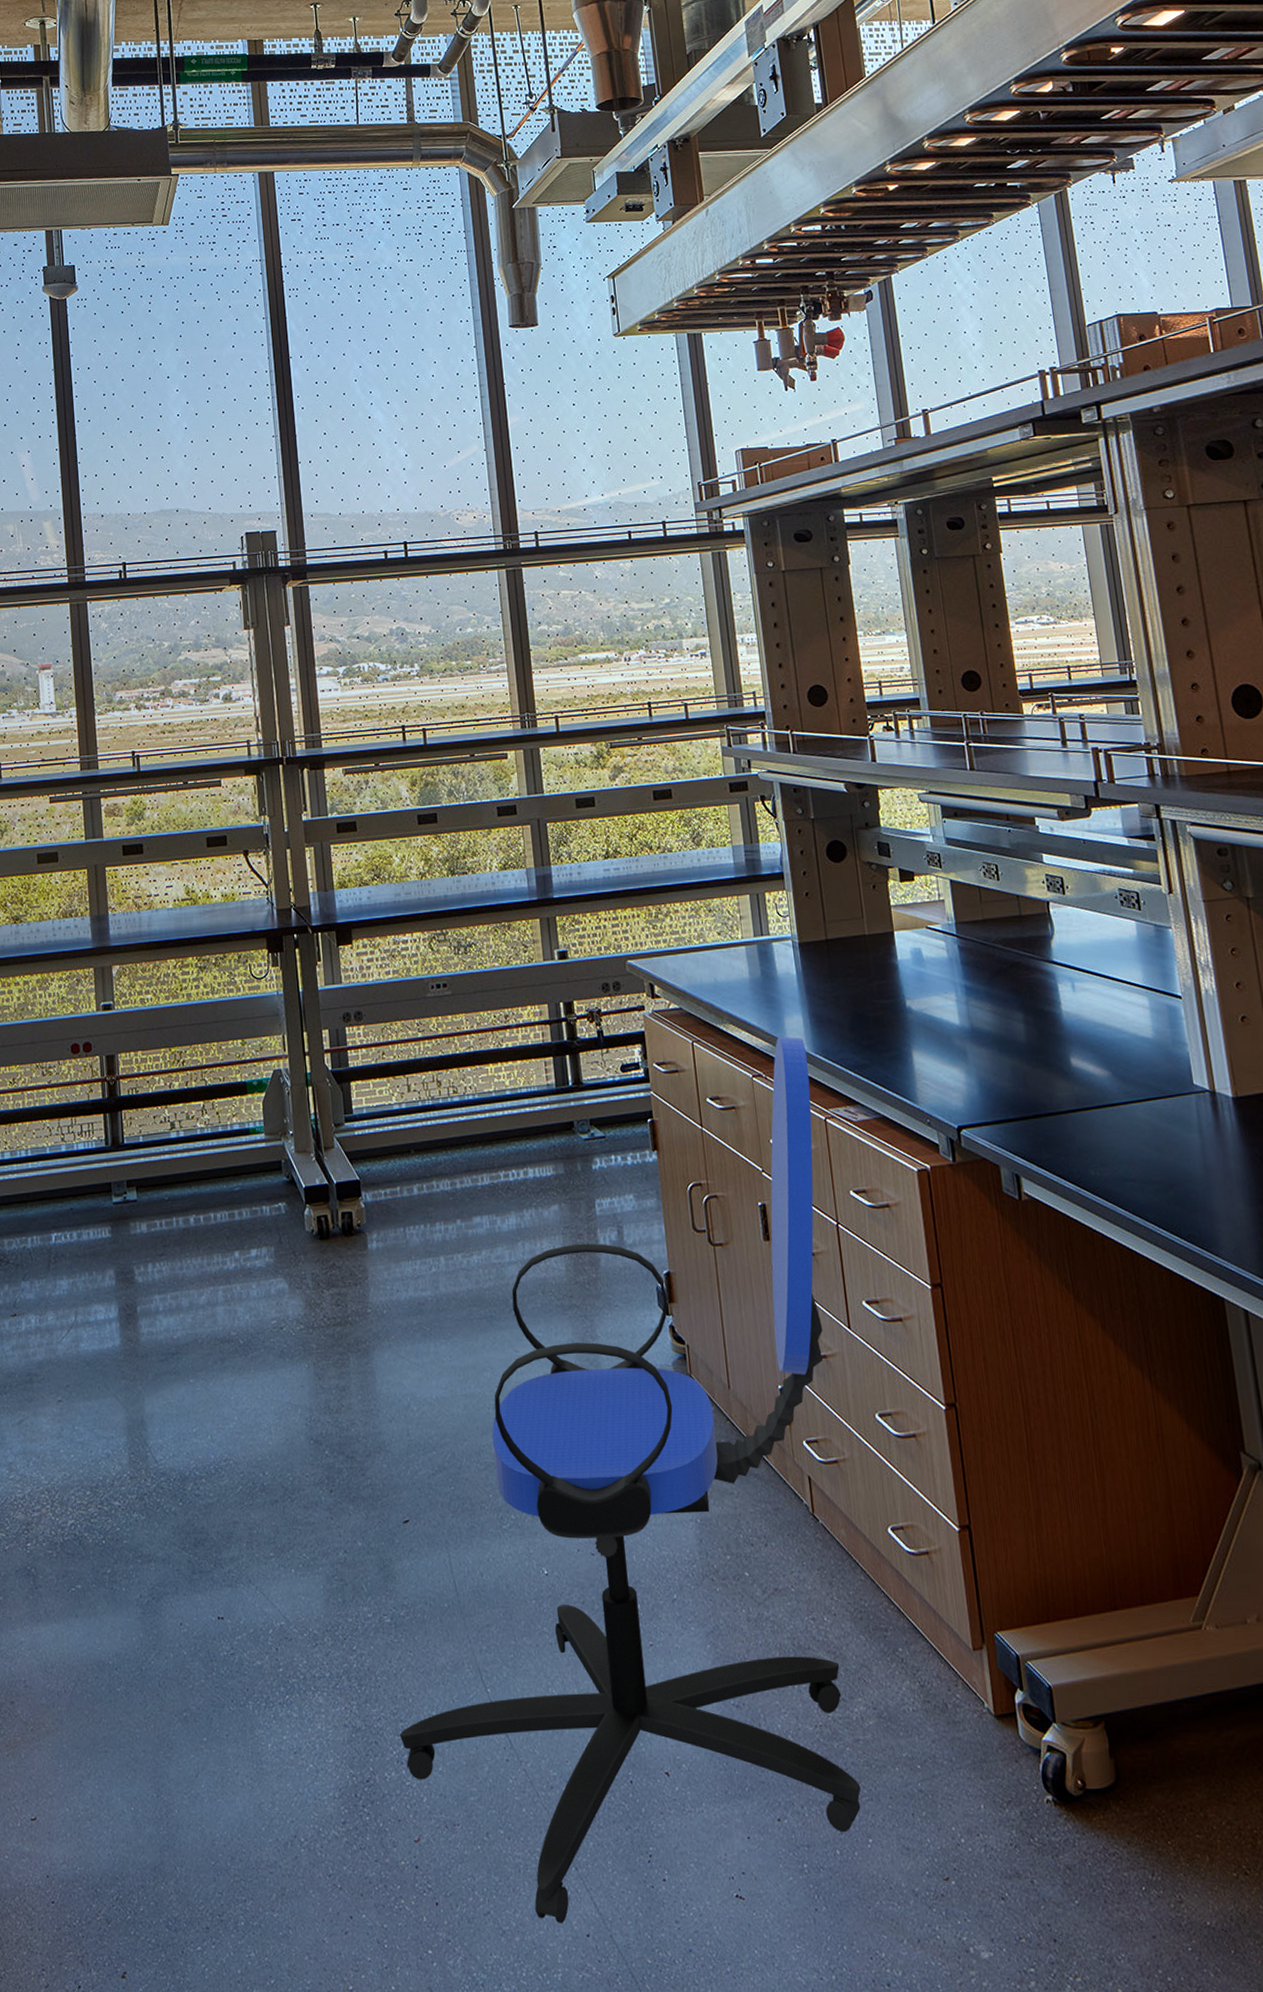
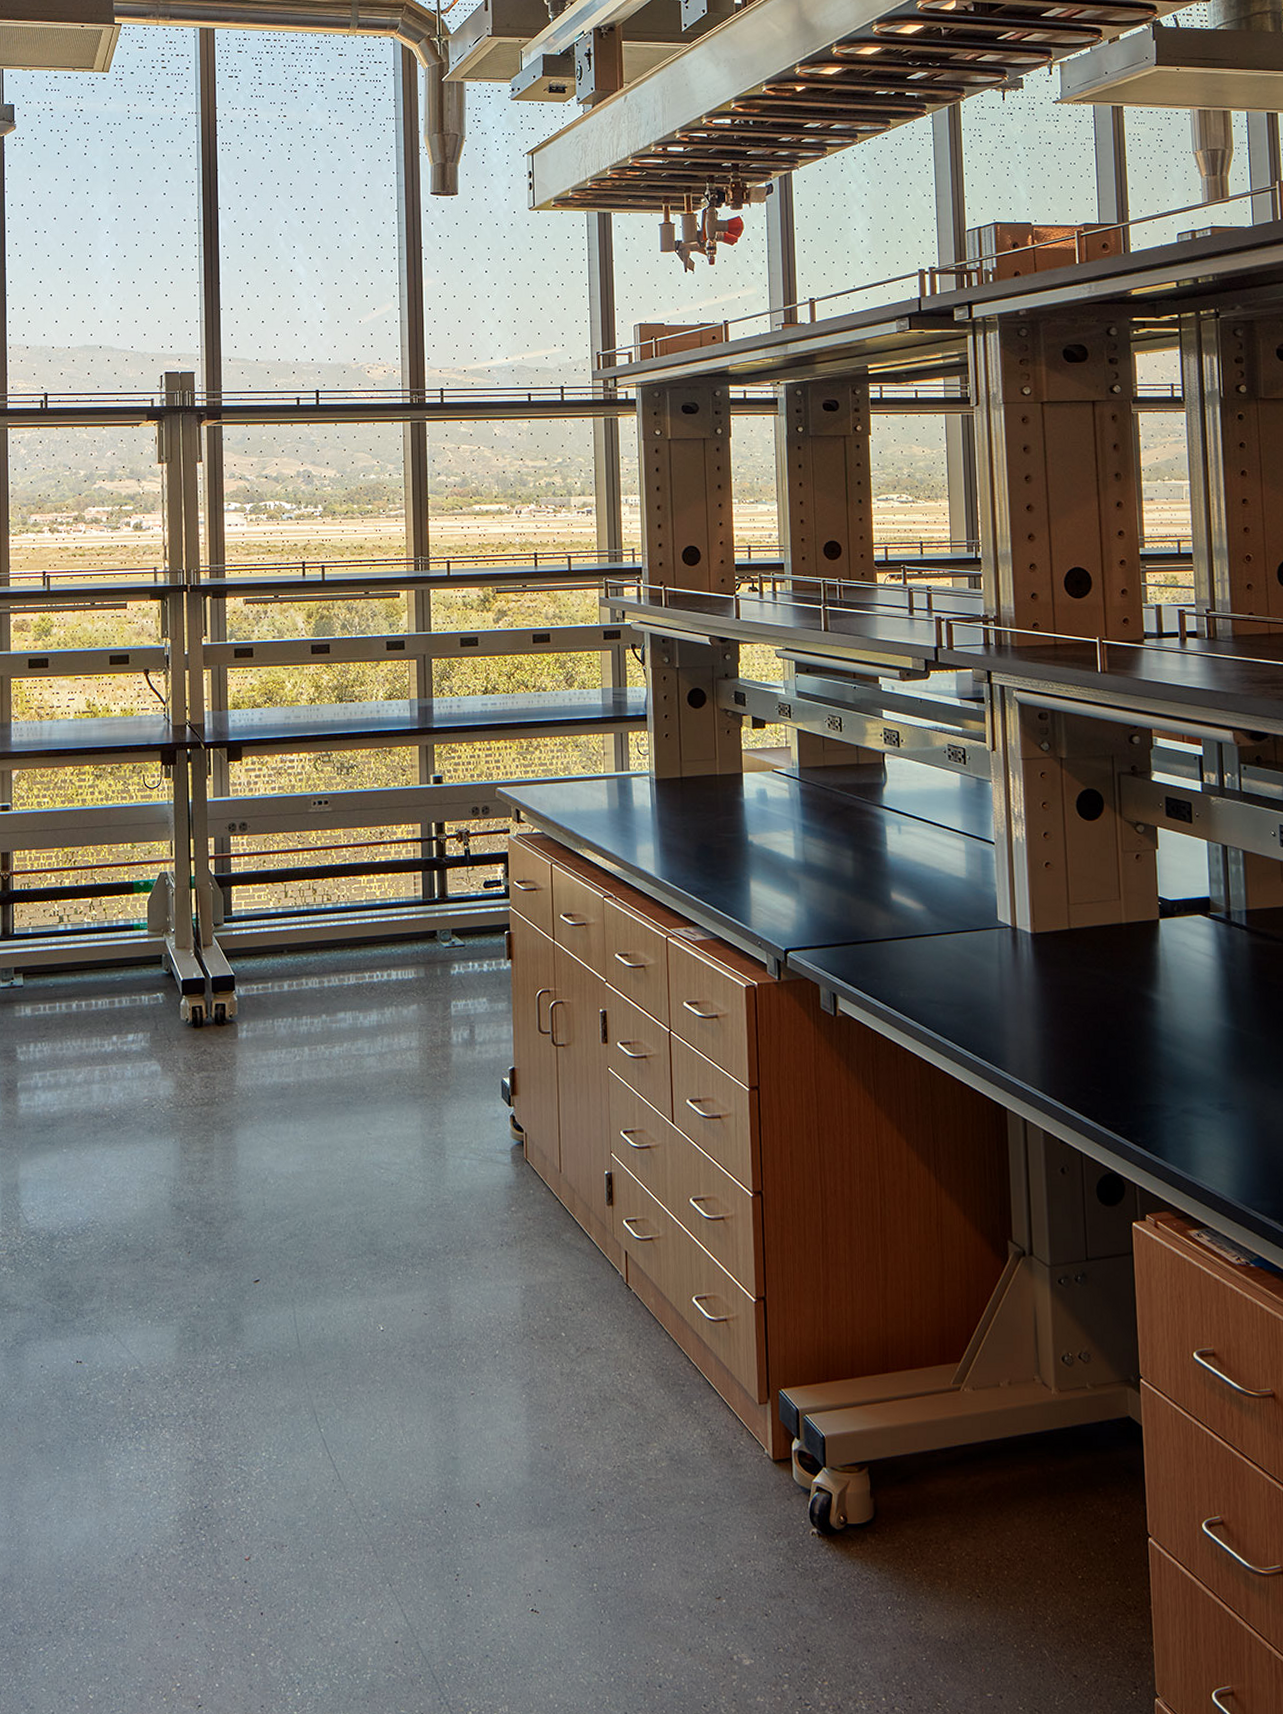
office chair: present [399,1036,861,1923] -> none [237,862,655,1631]

